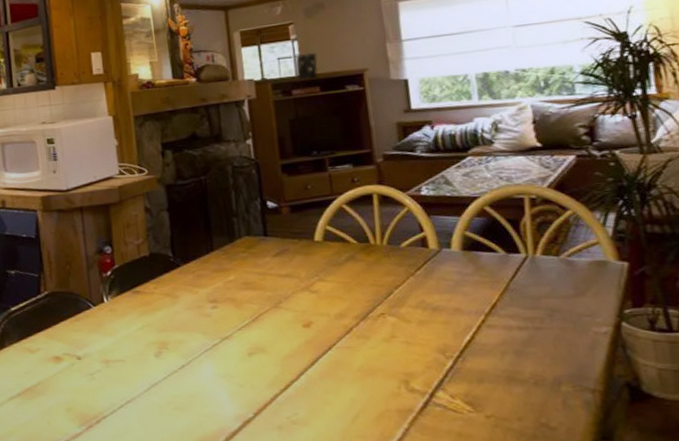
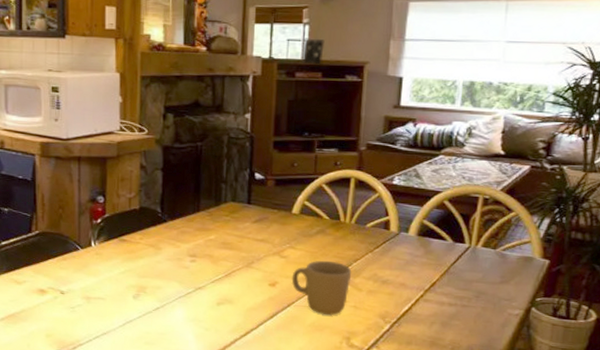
mug: none [327,290,397,356] -> present [291,260,352,316]

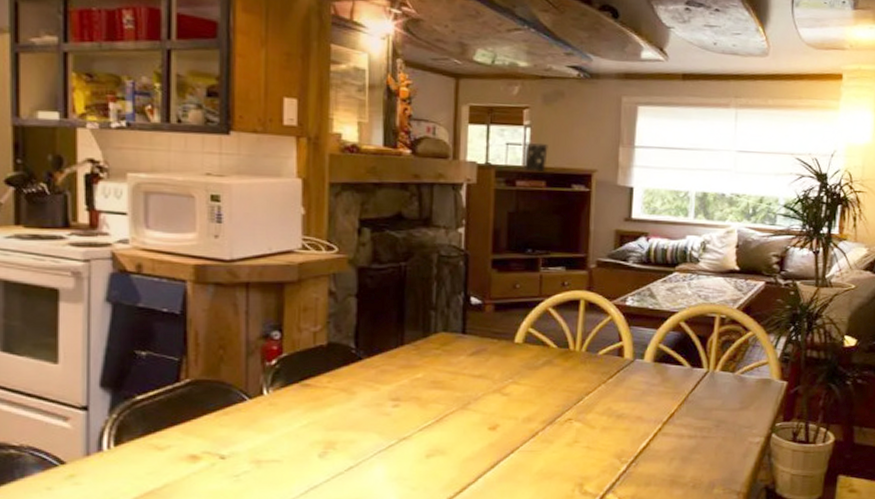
mug: present [291,260,352,316] -> none [515,395,584,460]

